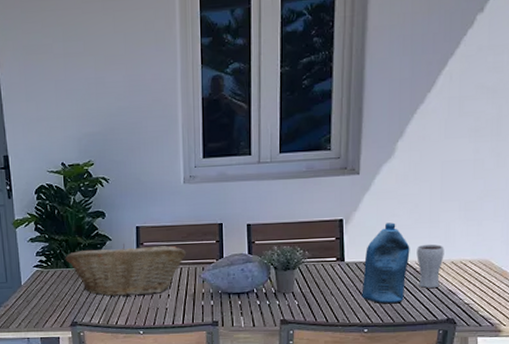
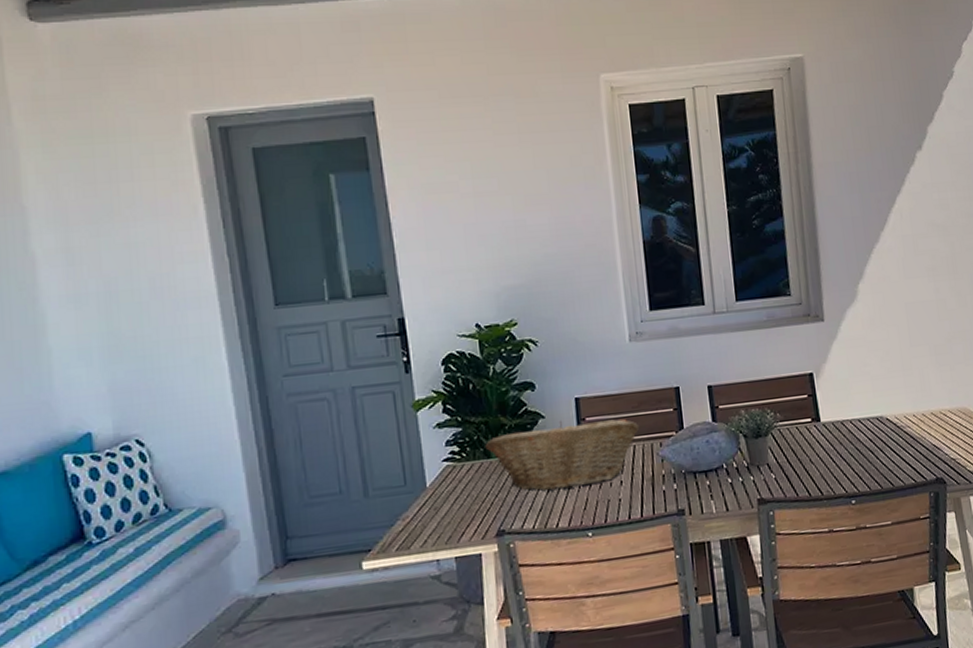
bottle: present [361,222,410,304] -> none [841,373,889,468]
drinking glass: present [417,244,444,289] -> none [894,394,923,446]

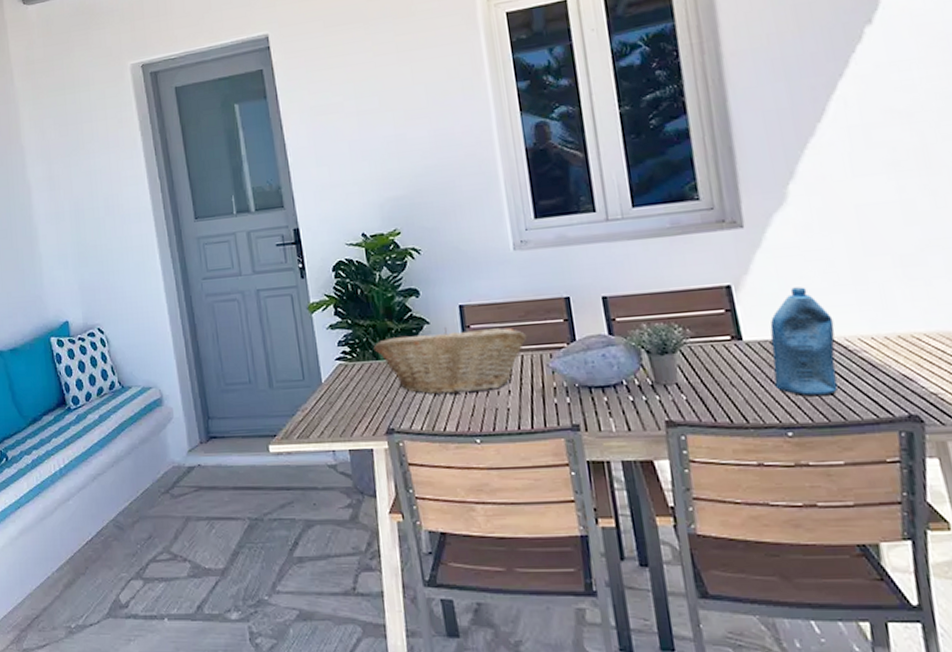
bottle: none [841,373,889,468] -> present [770,287,838,397]

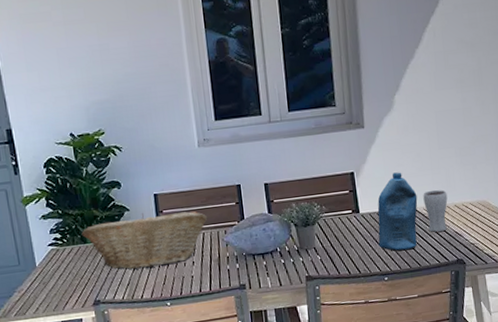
drinking glass: none [843,312,887,374] -> present [423,189,448,233]

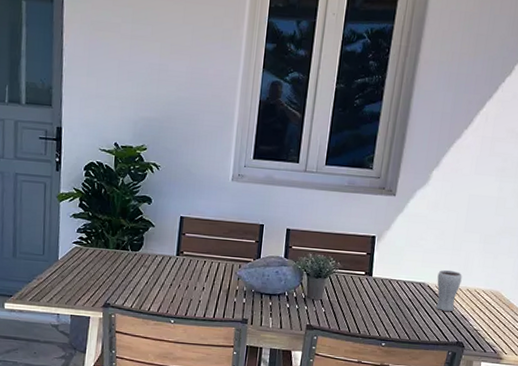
fruit basket: present [81,211,207,270] -> none [106,232,225,285]
bottle: present [377,172,418,251] -> none [383,245,433,322]

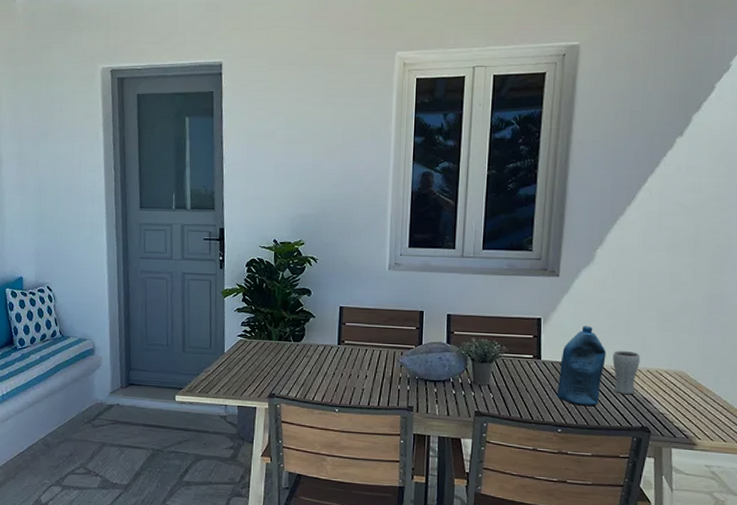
bottle: none [383,245,433,322] -> present [556,326,606,407]

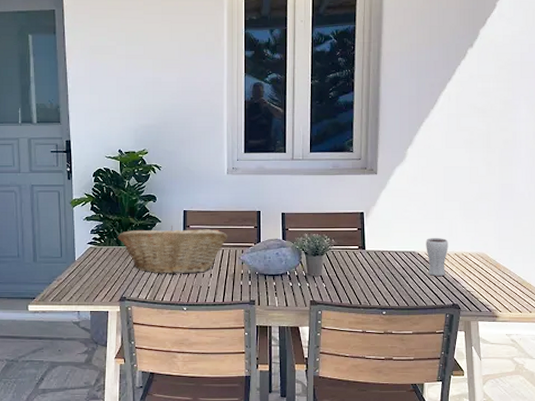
fruit basket: none [269,322,386,374] -> present [117,226,227,274]
bottle: present [556,326,606,407] -> none [380,217,420,289]

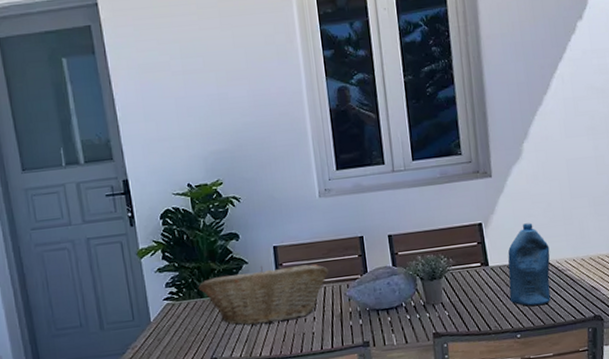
bottle: none [380,217,420,289] -> present [508,223,551,307]
drinking glass: present [426,237,449,277] -> none [555,241,582,287]

